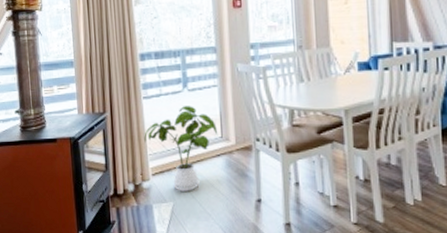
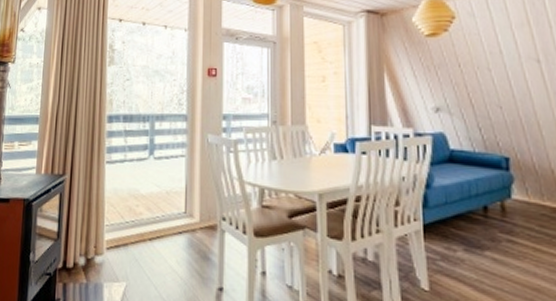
house plant: present [144,106,217,192] -> none [102,175,181,272]

